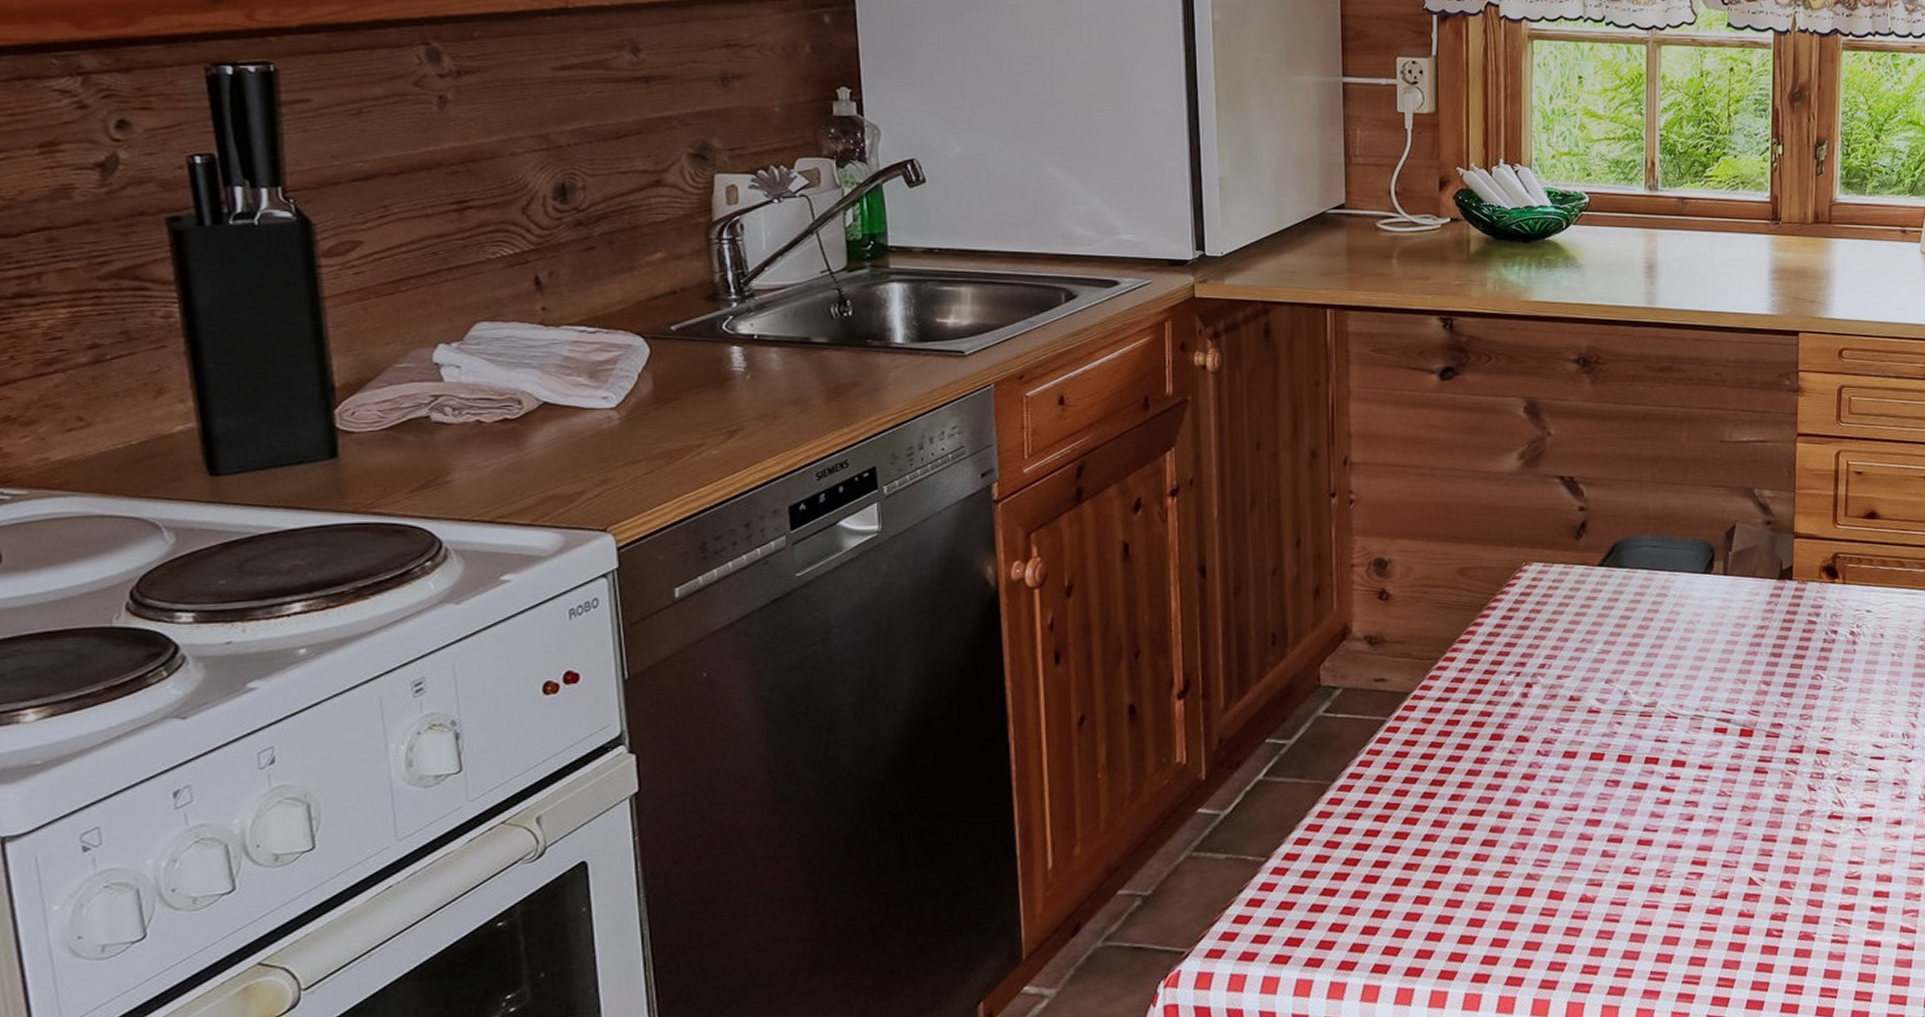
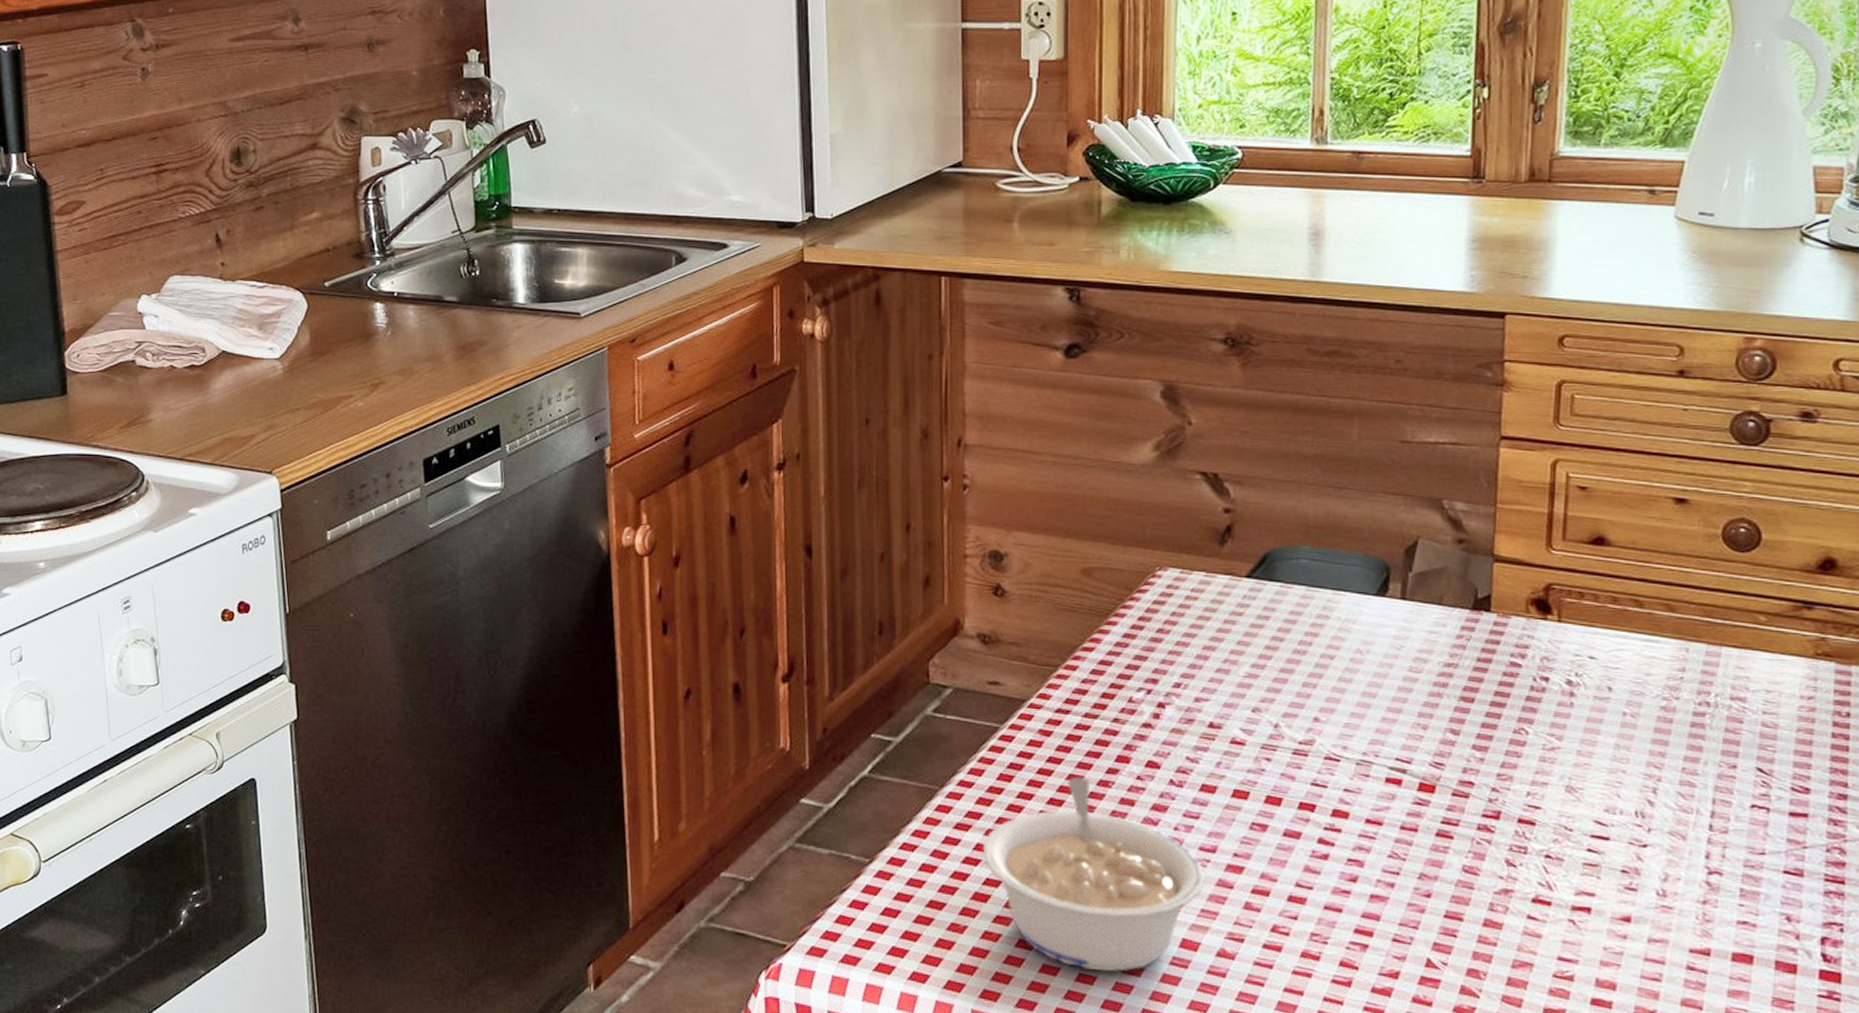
legume: none [1372,757,1569,931] -> present [982,776,1205,972]

